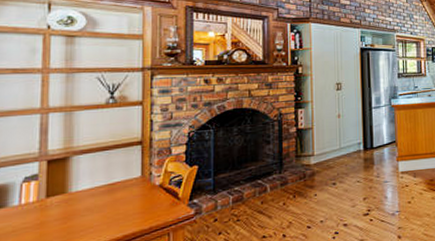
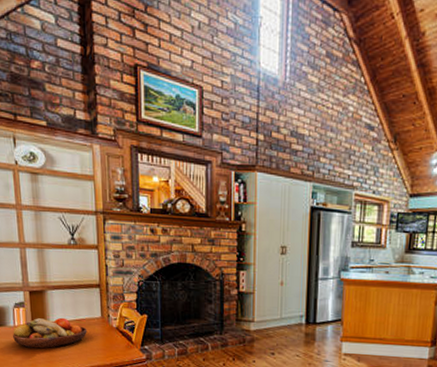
fruit bowl: none [16,184,122,229] -> present [13,317,87,349]

